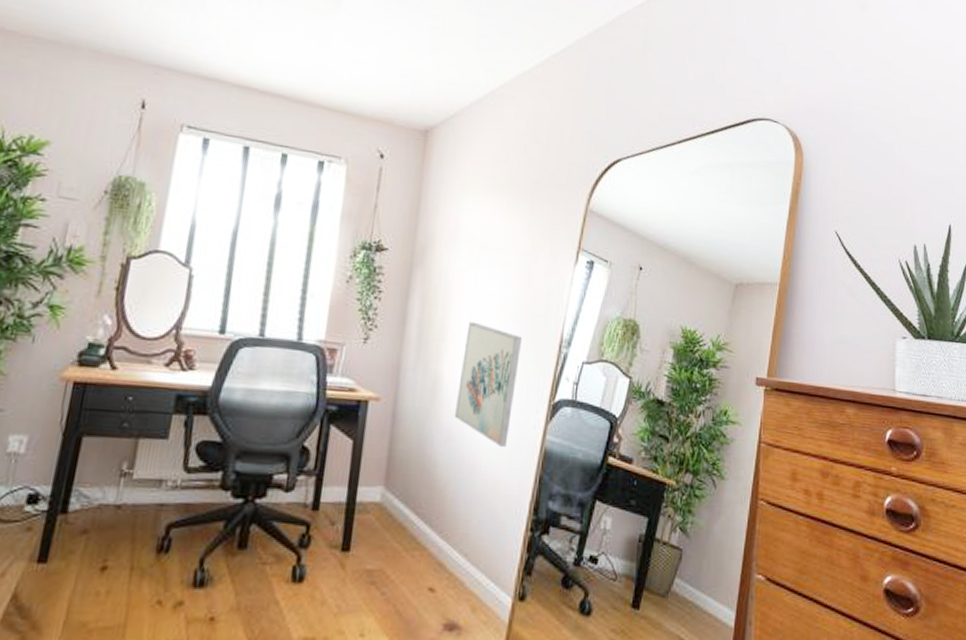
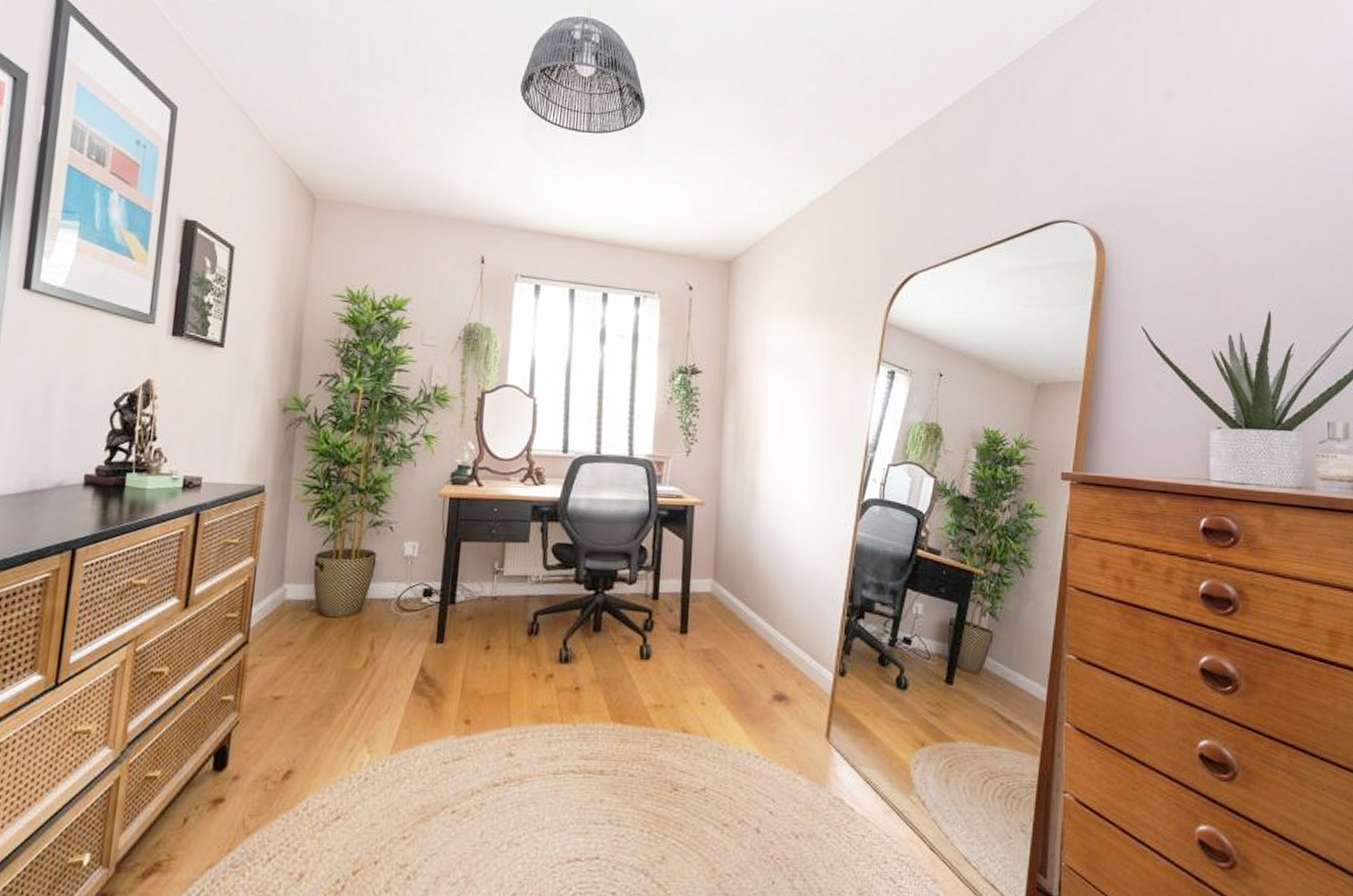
wall art: present [454,321,522,447] -> none [771,432,829,542]

